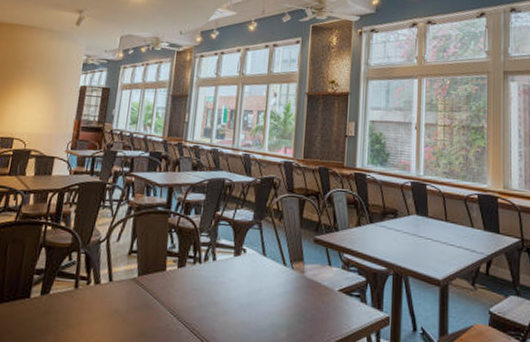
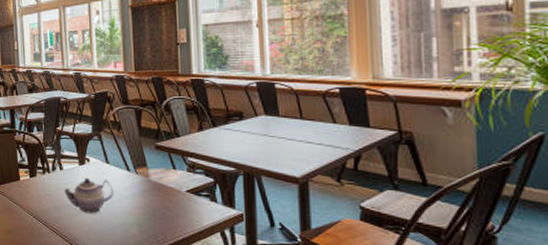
teapot: none [214,271,266,313] -> present [64,178,114,214]

